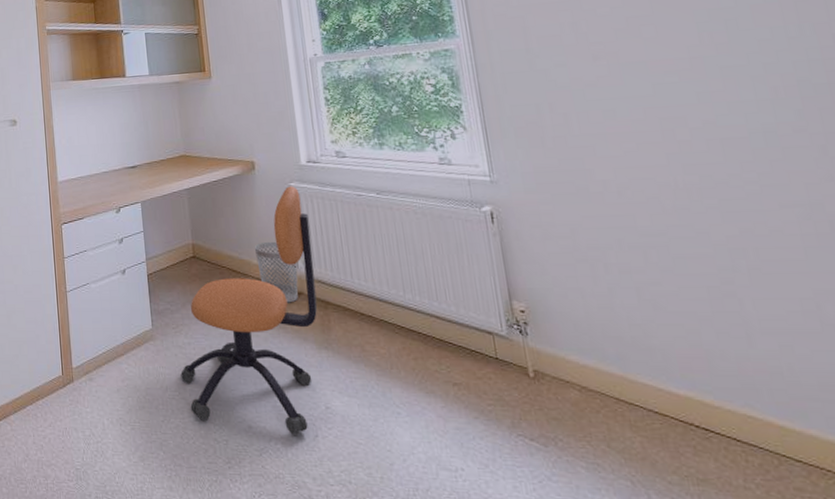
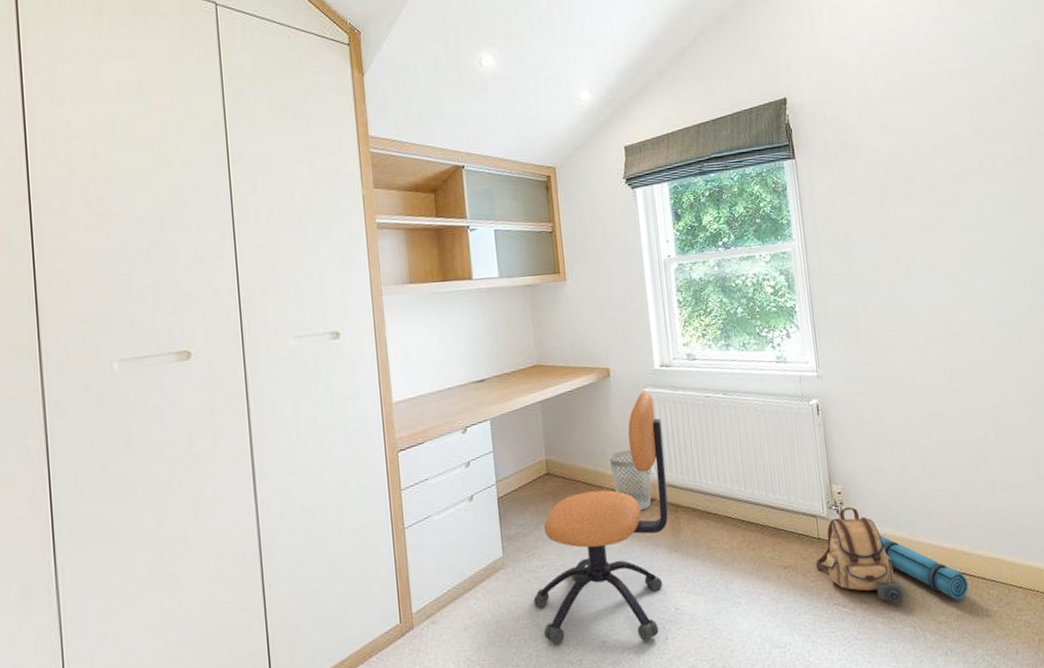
backpack: none [493,328,714,460] -> present [816,506,969,604]

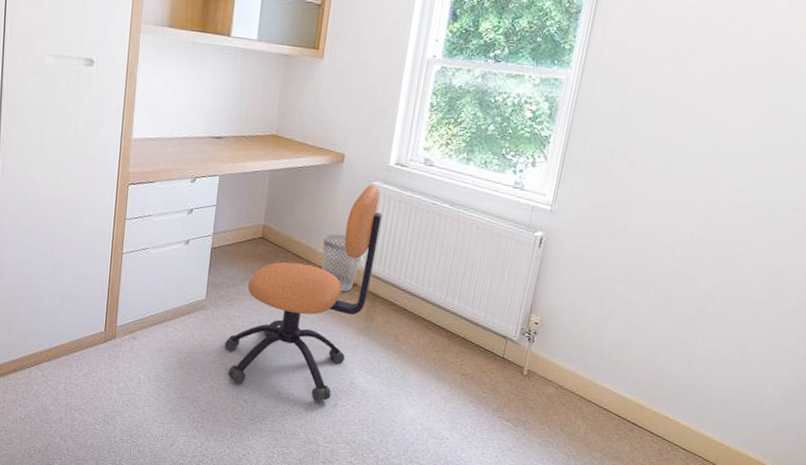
backpack: present [816,506,969,604] -> none [492,337,635,444]

